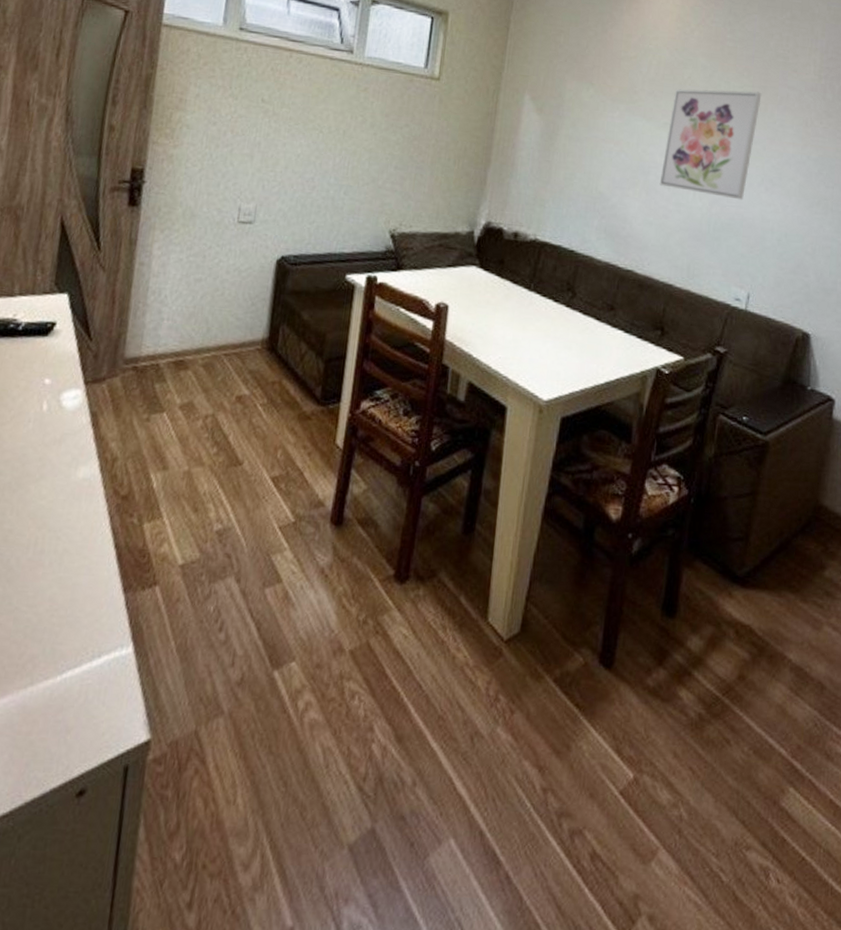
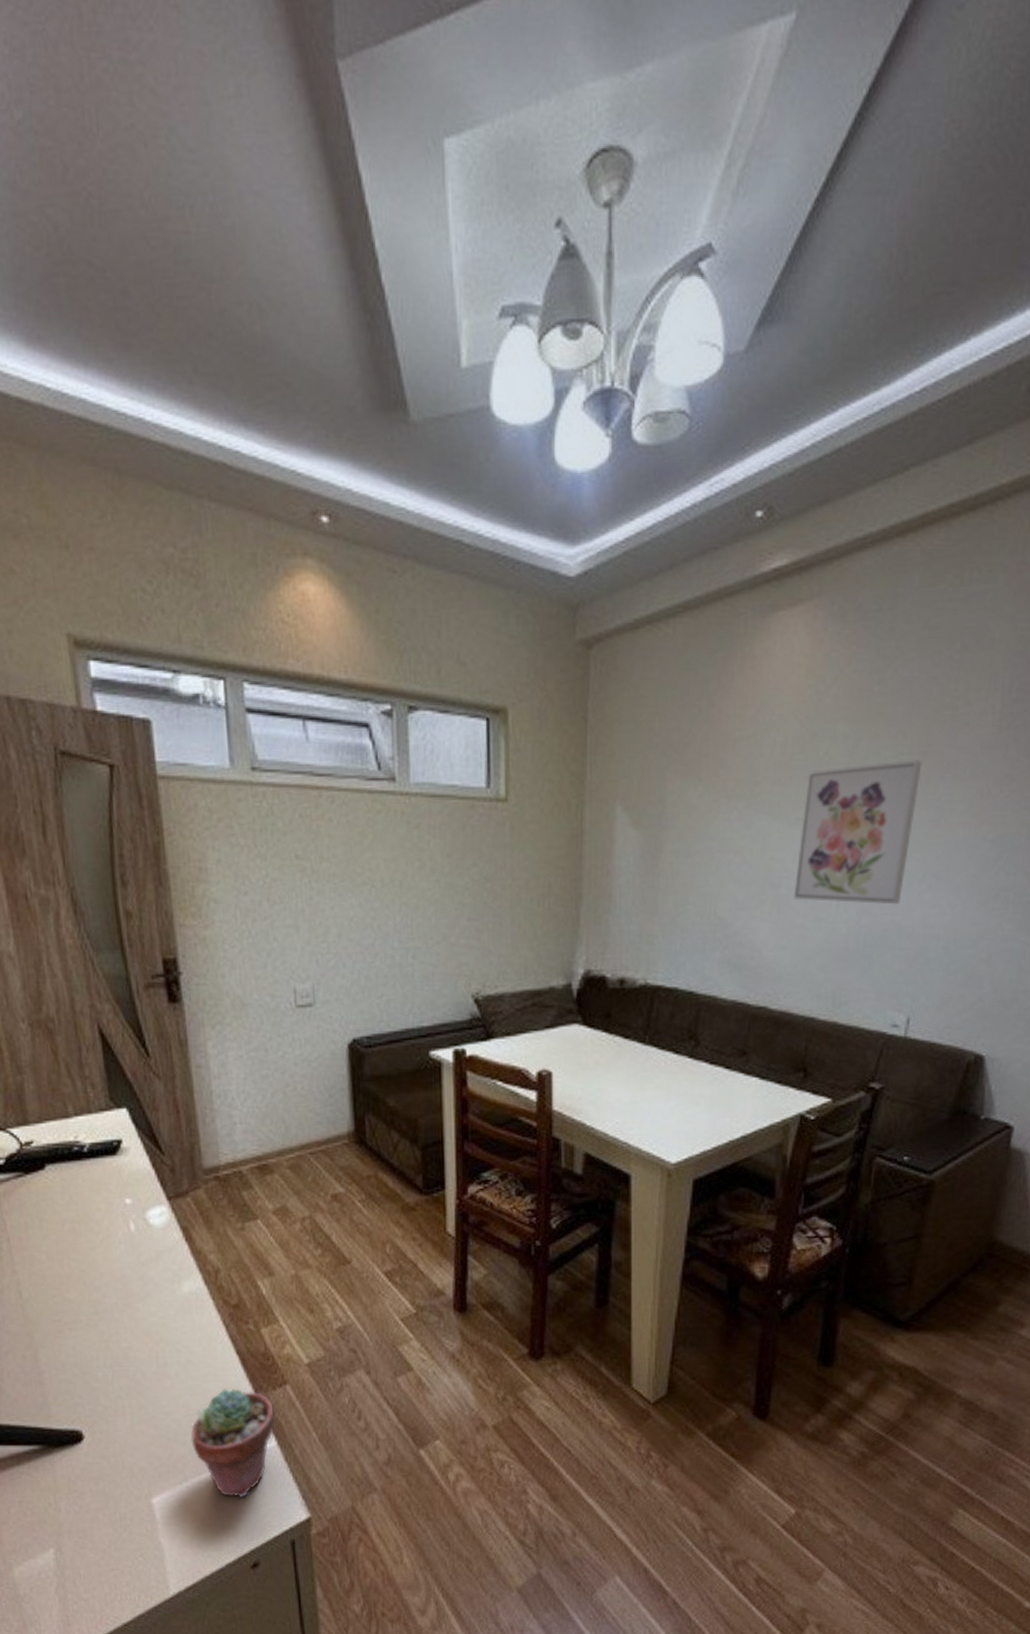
potted succulent: none [47,584,139,711] -> present [190,1389,275,1498]

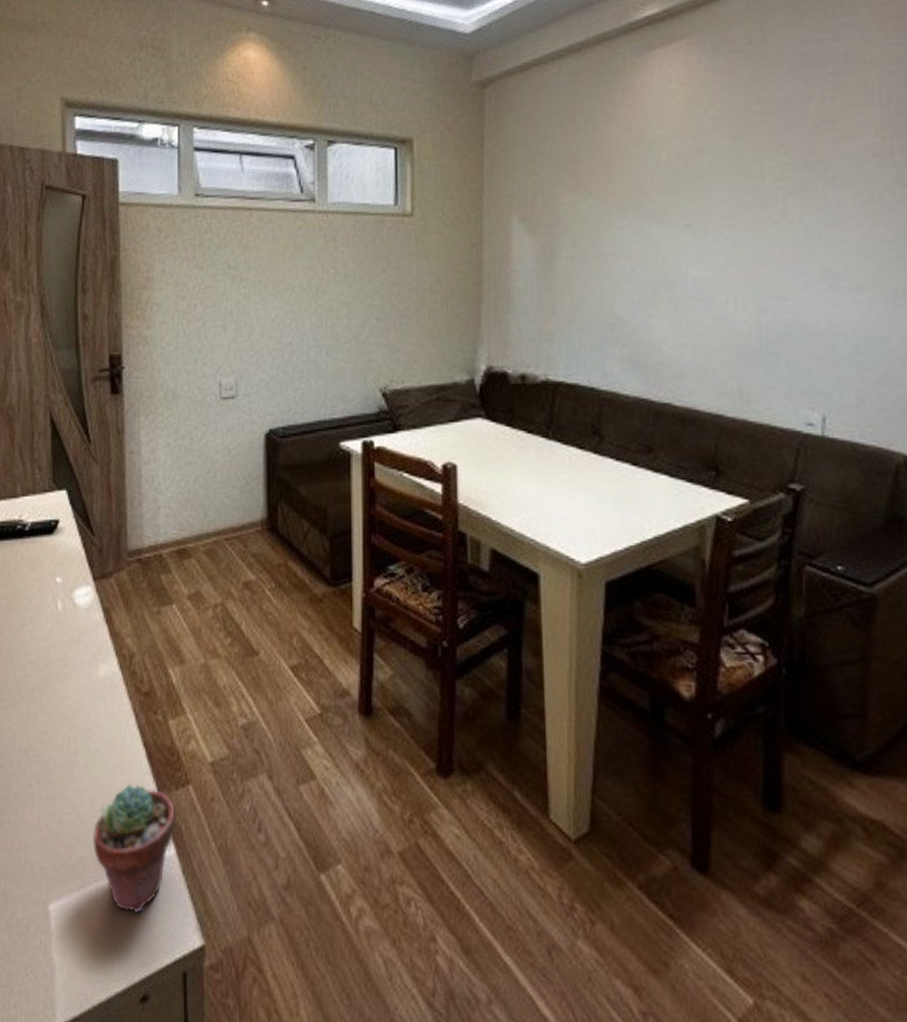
wall art: present [793,760,922,905] -> none [689,169,808,304]

